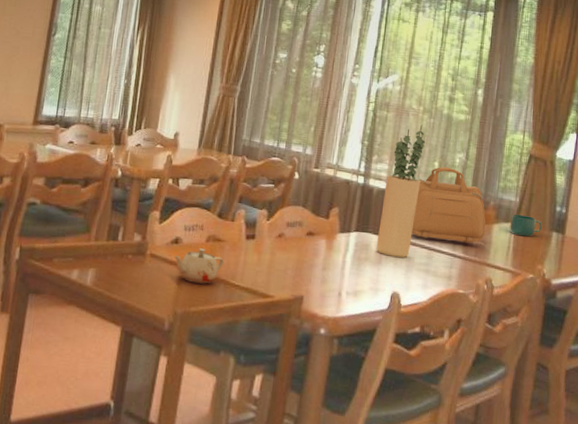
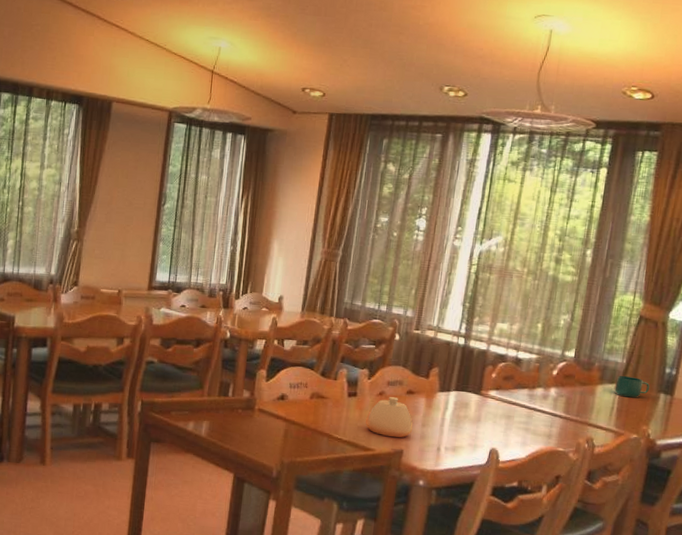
teapot: present [173,248,225,284] -> none [280,404,328,437]
sugar bowl: none [264,239,314,283] -> present [366,397,413,438]
vase: present [376,125,425,258] -> none [475,286,528,417]
handbag: present [411,166,486,243] -> none [511,328,590,404]

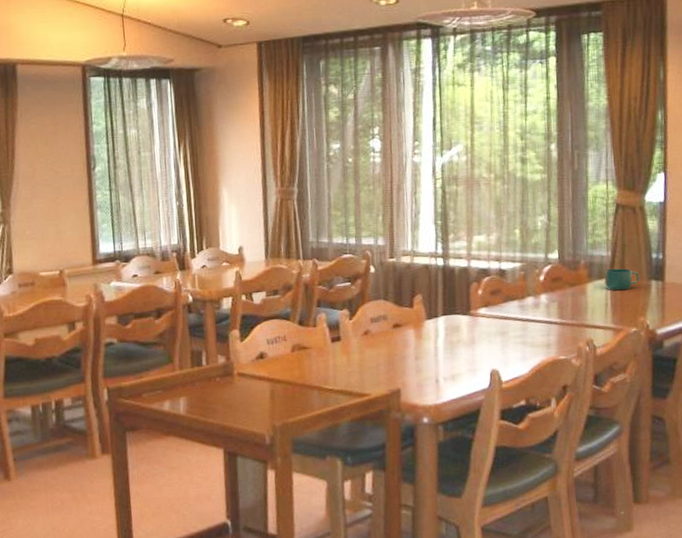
sugar bowl: present [366,397,413,438] -> none [355,334,407,378]

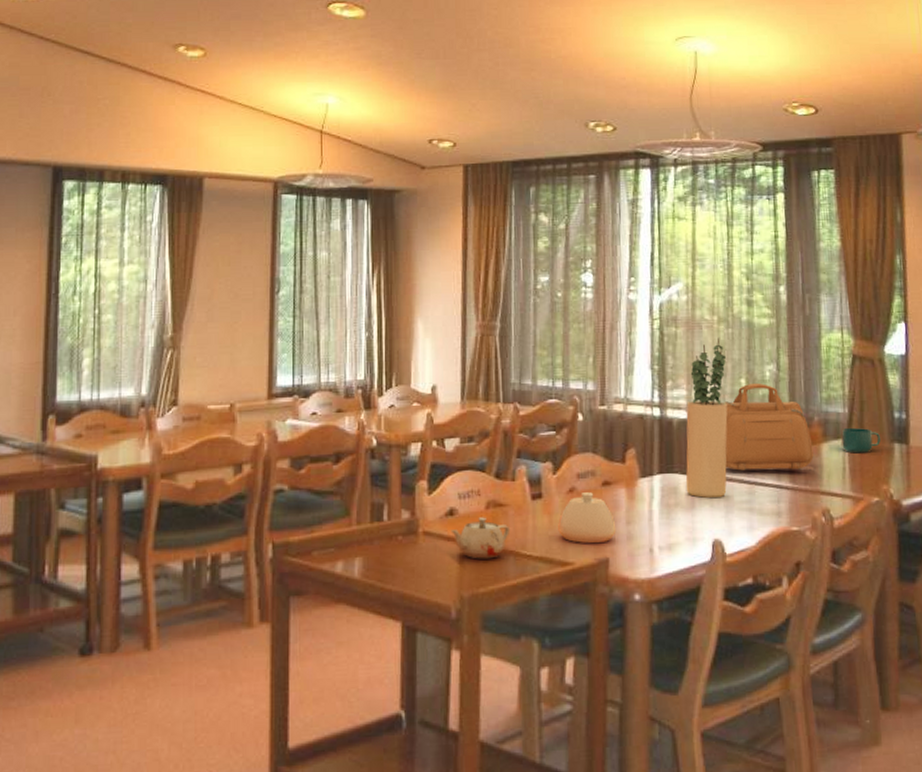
teapot: none [261,359,314,395] -> present [450,517,511,559]
sugar bowl: none [355,334,407,378] -> present [558,492,617,544]
vase: none [466,193,504,335] -> present [685,337,728,499]
handbag: none [500,232,580,310] -> present [724,382,814,471]

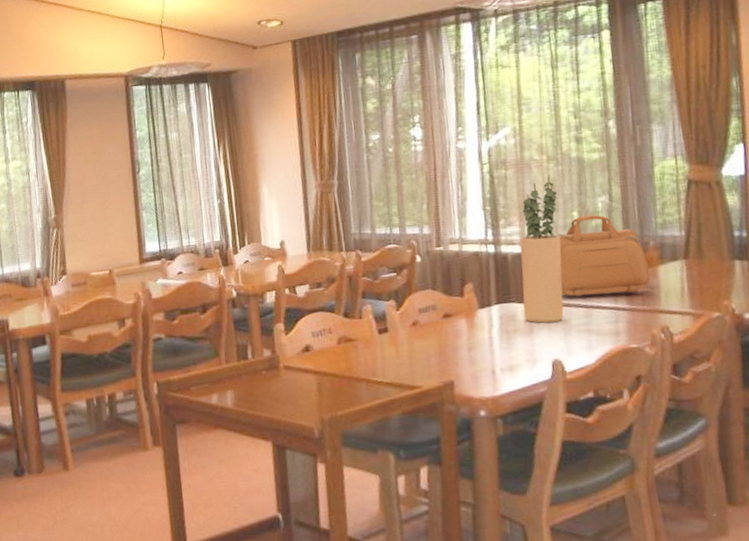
teapot: present [450,517,511,559] -> none [307,351,362,387]
sugar bowl: present [558,492,617,544] -> none [404,324,459,370]
cup: present [841,427,880,455] -> none [678,248,720,274]

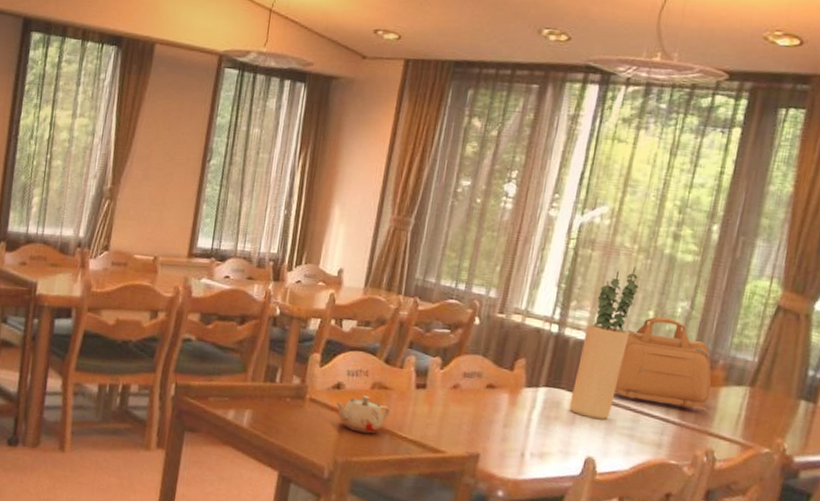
teapot: none [307,351,362,387] -> present [335,395,391,434]

